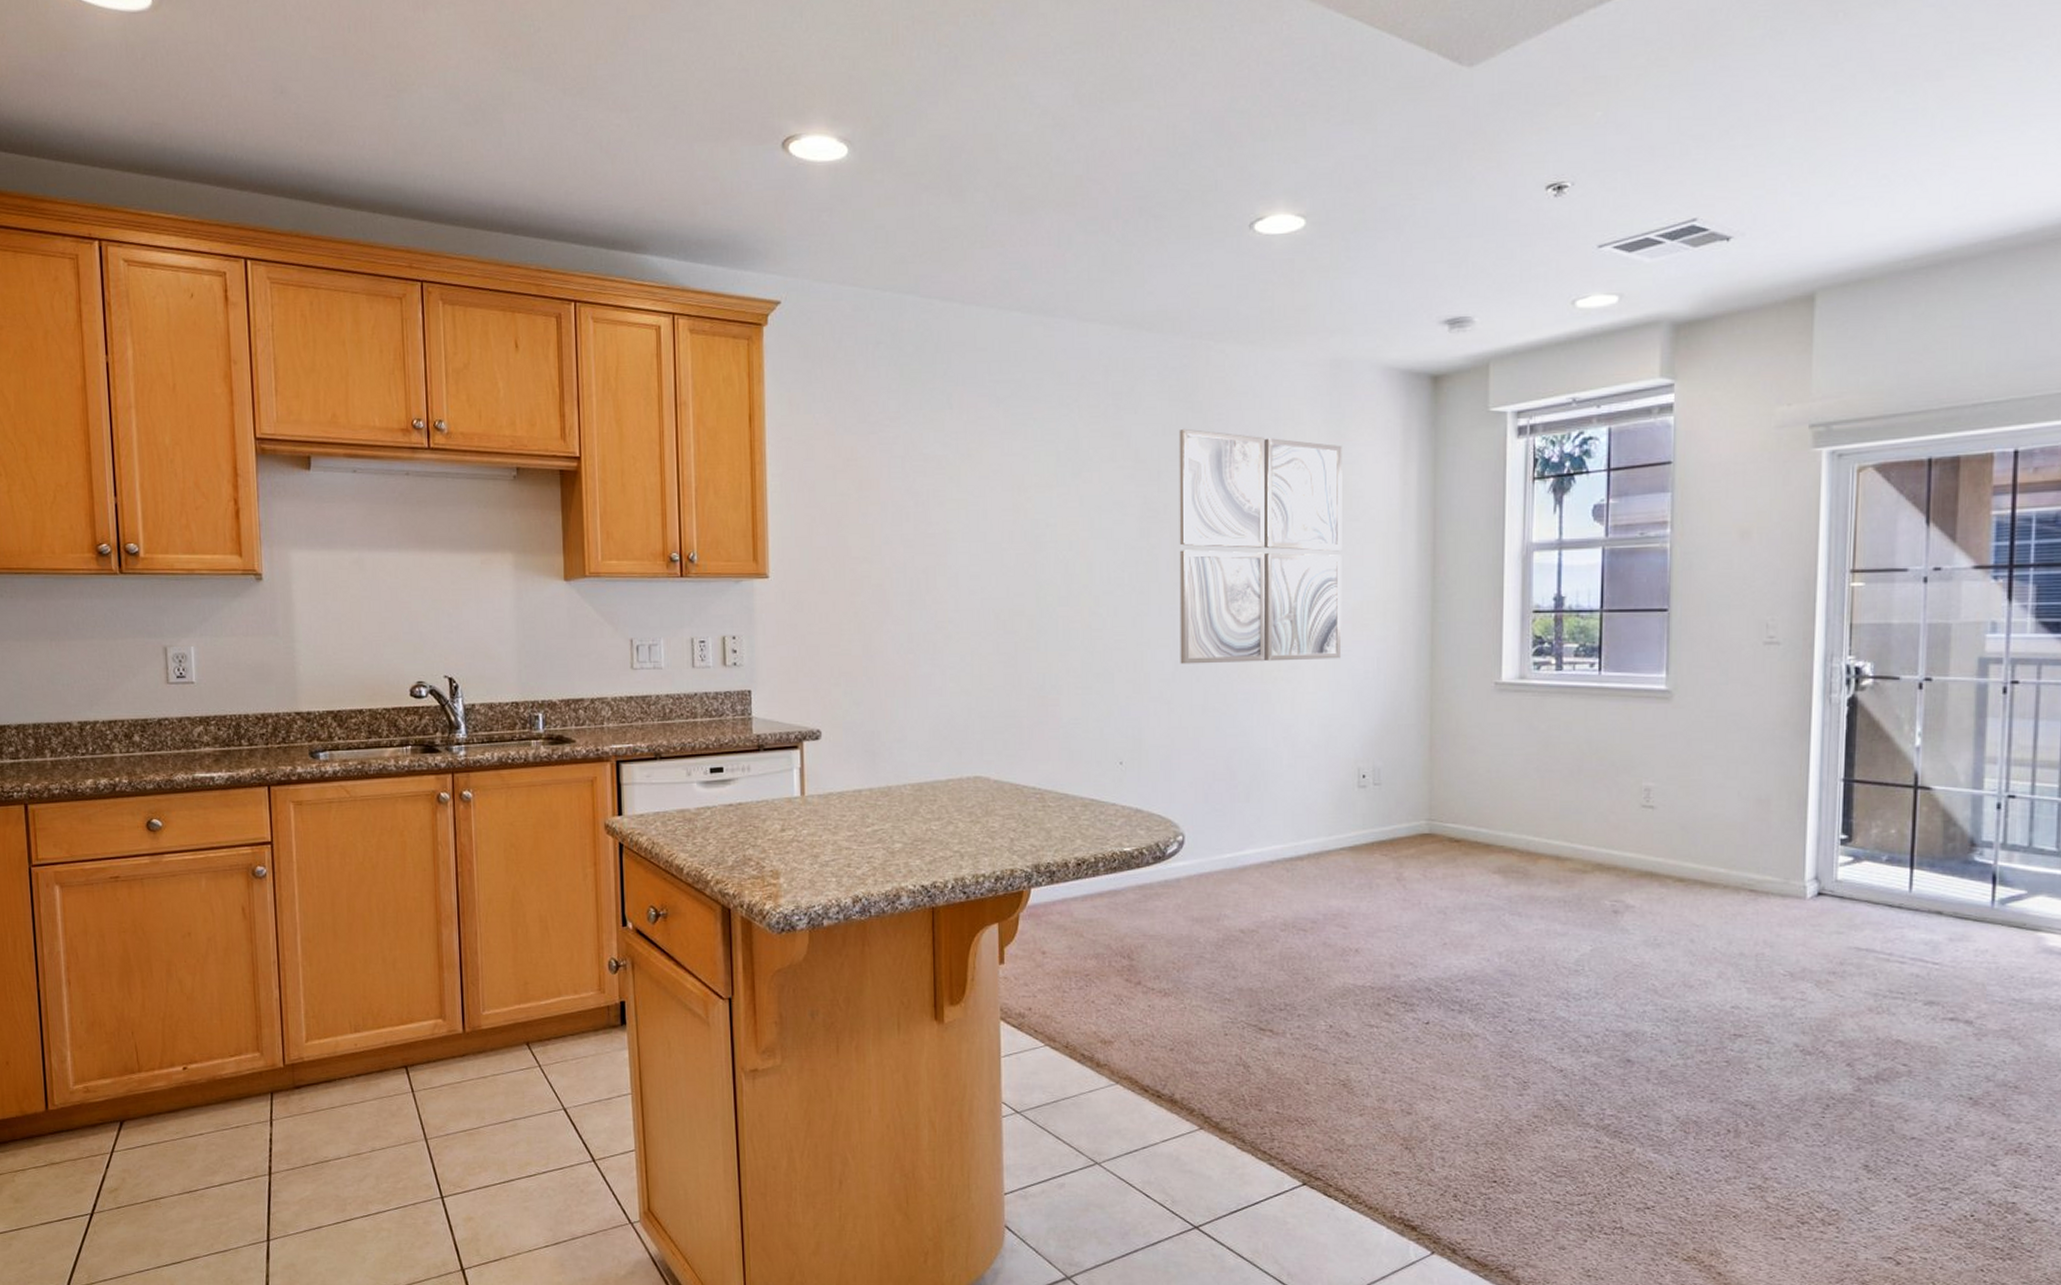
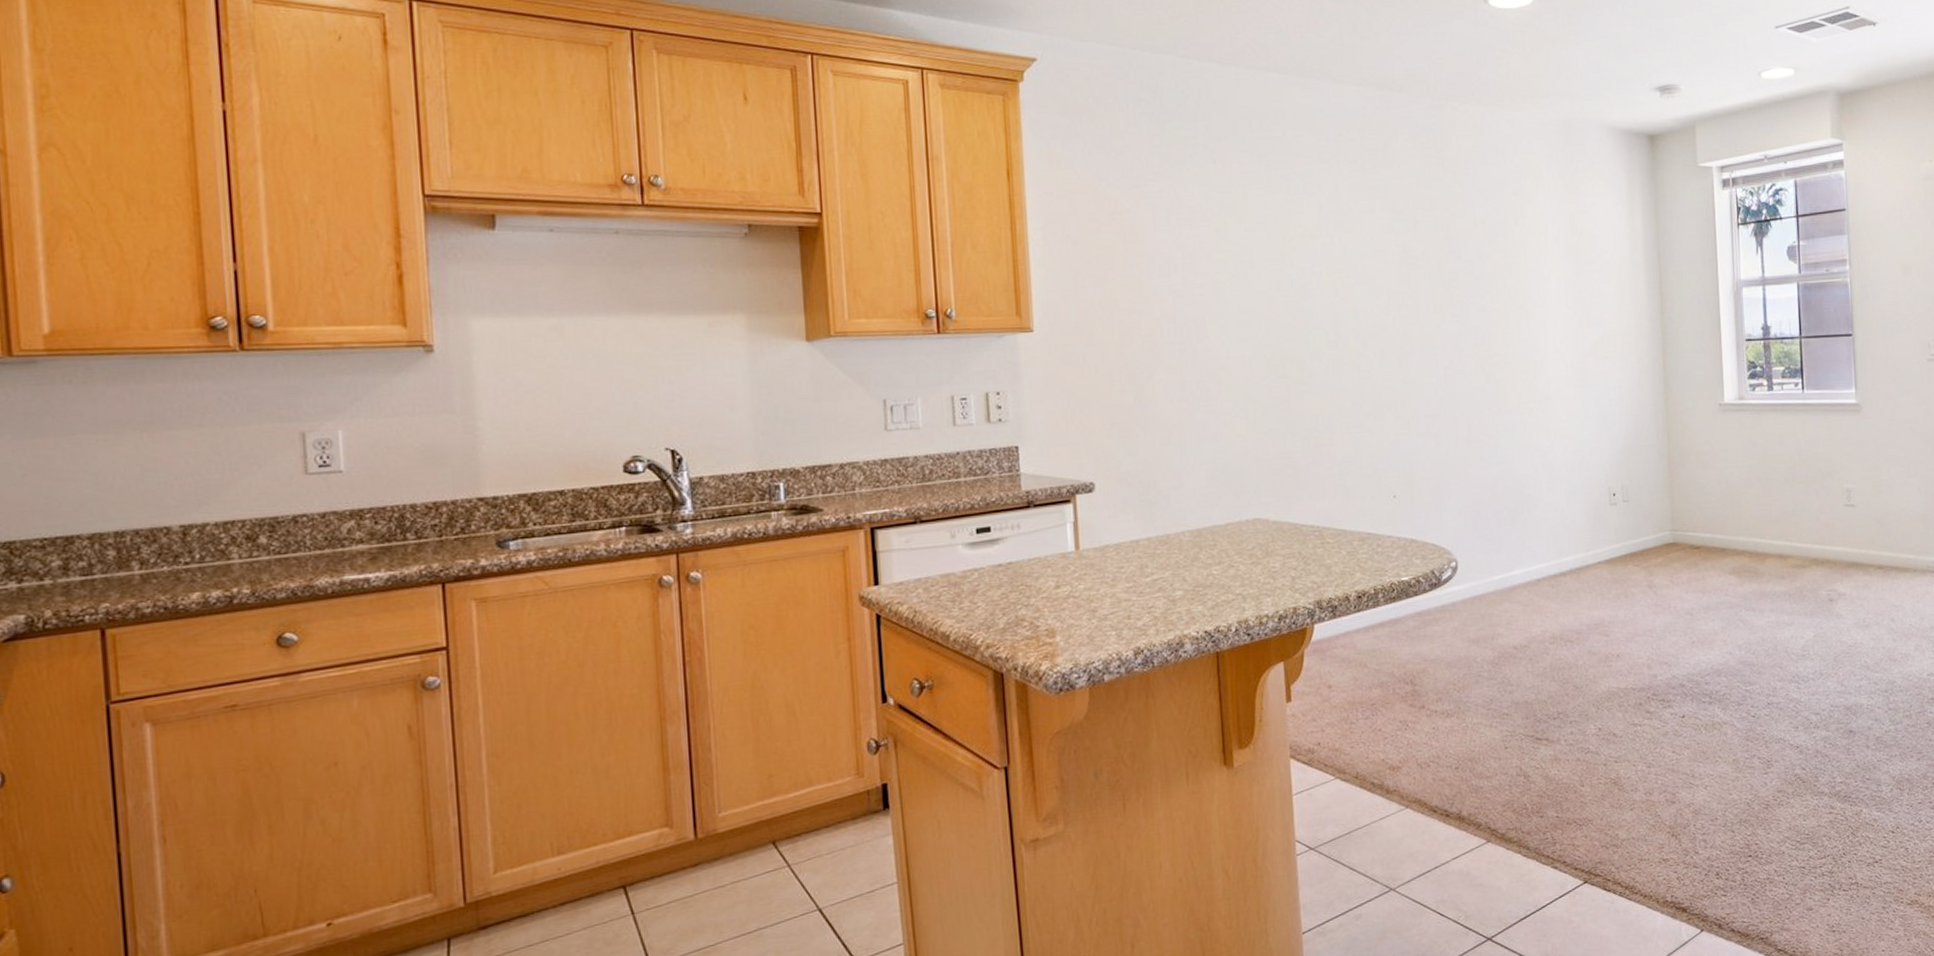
wall art: present [1179,428,1342,664] -> none [1431,182,1587,400]

